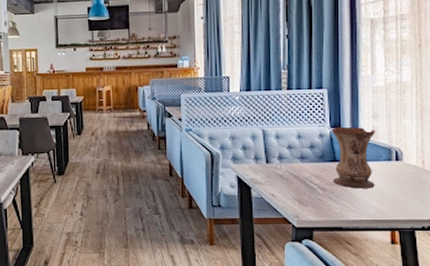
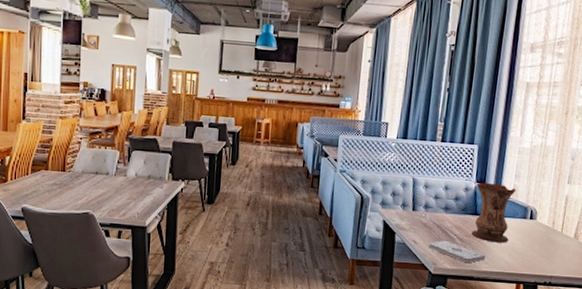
notepad: none [288,191,352,213] -> present [428,240,485,264]

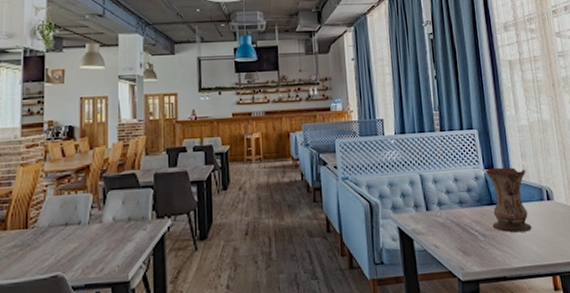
notepad: present [428,240,485,264] -> none [451,238,513,262]

